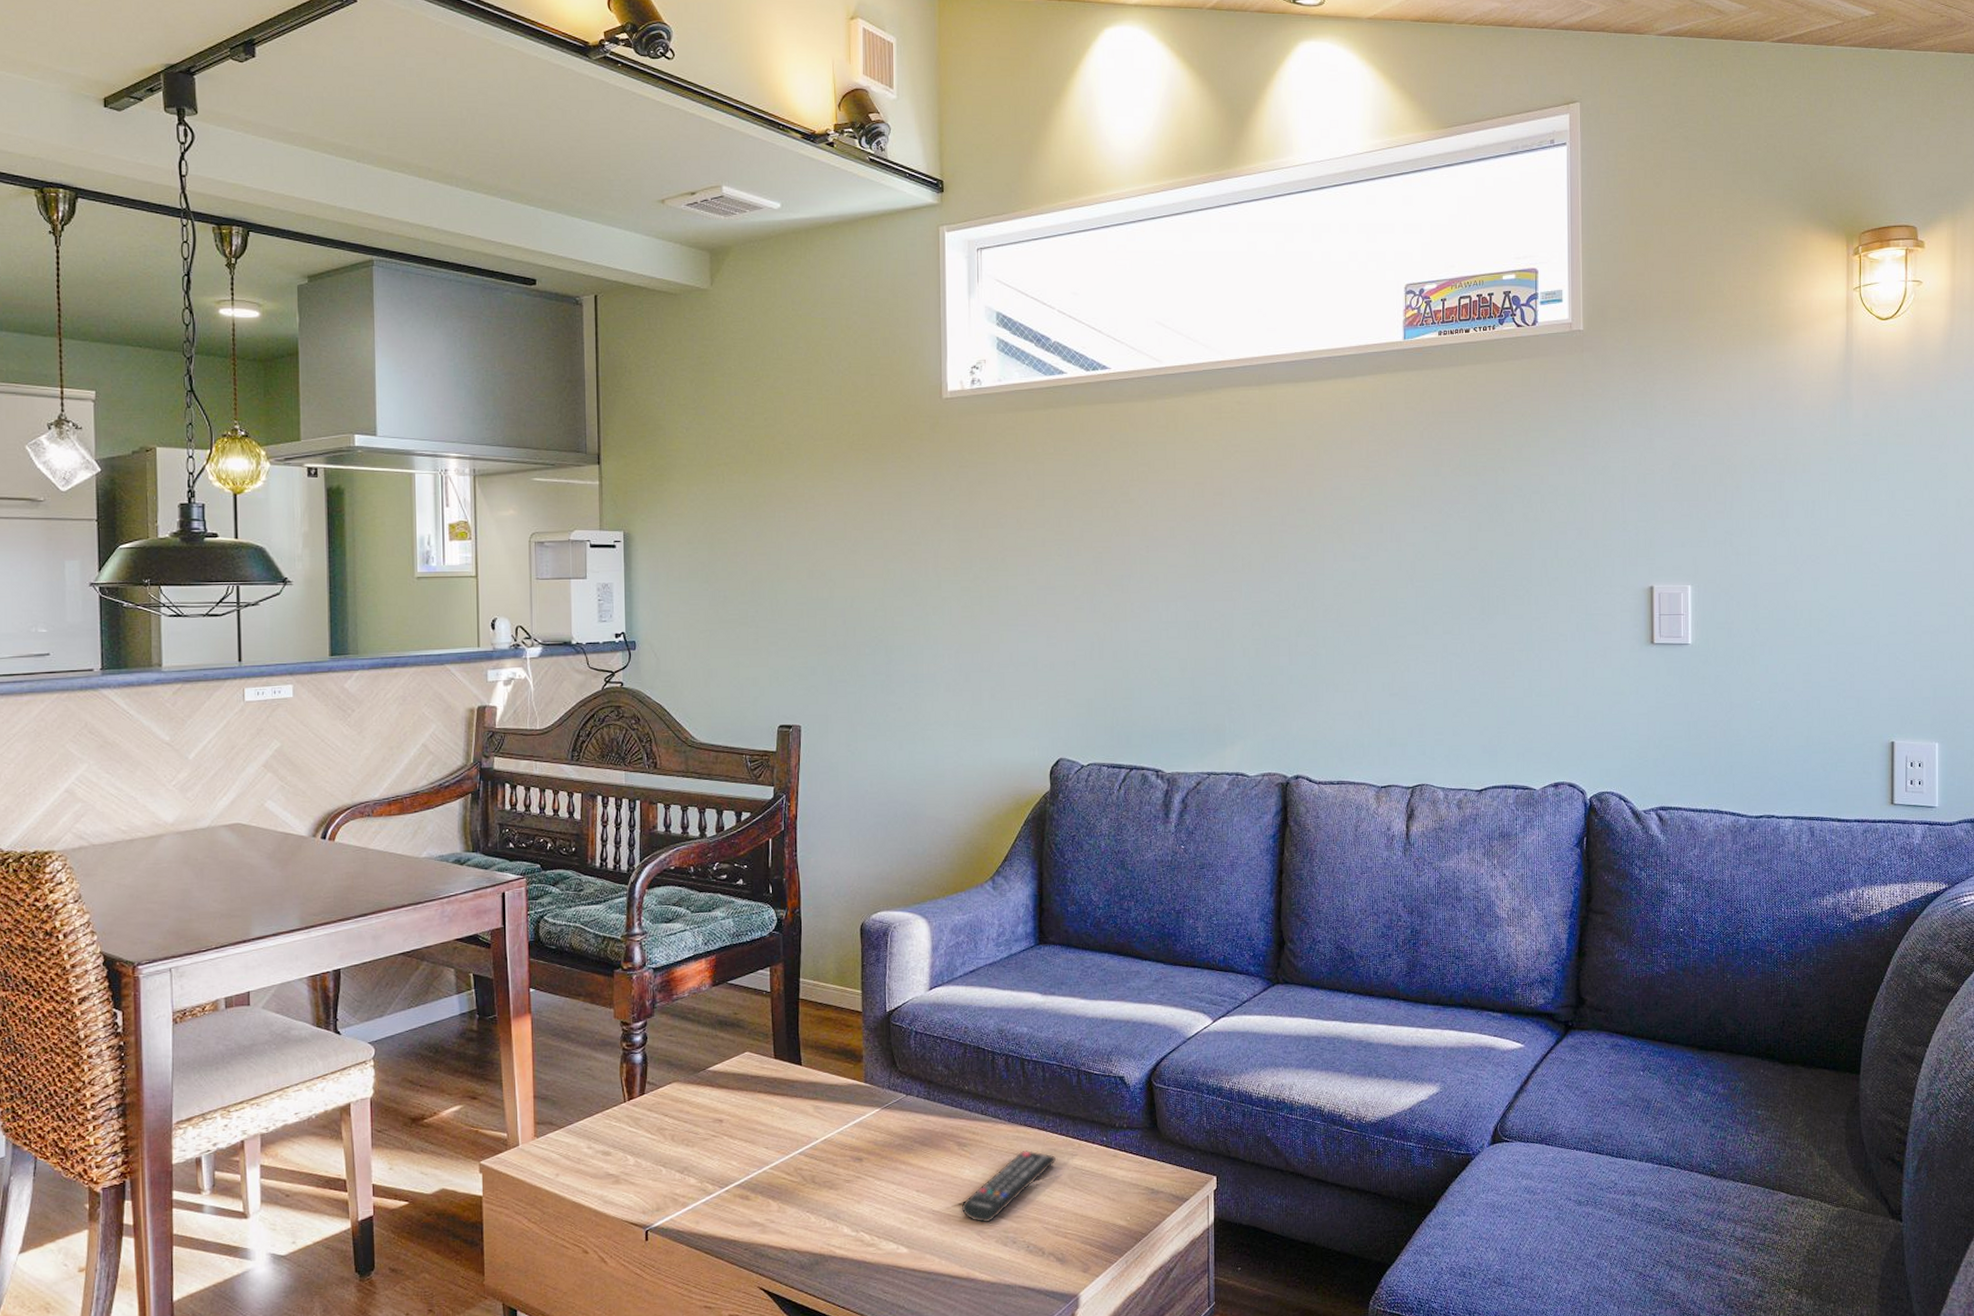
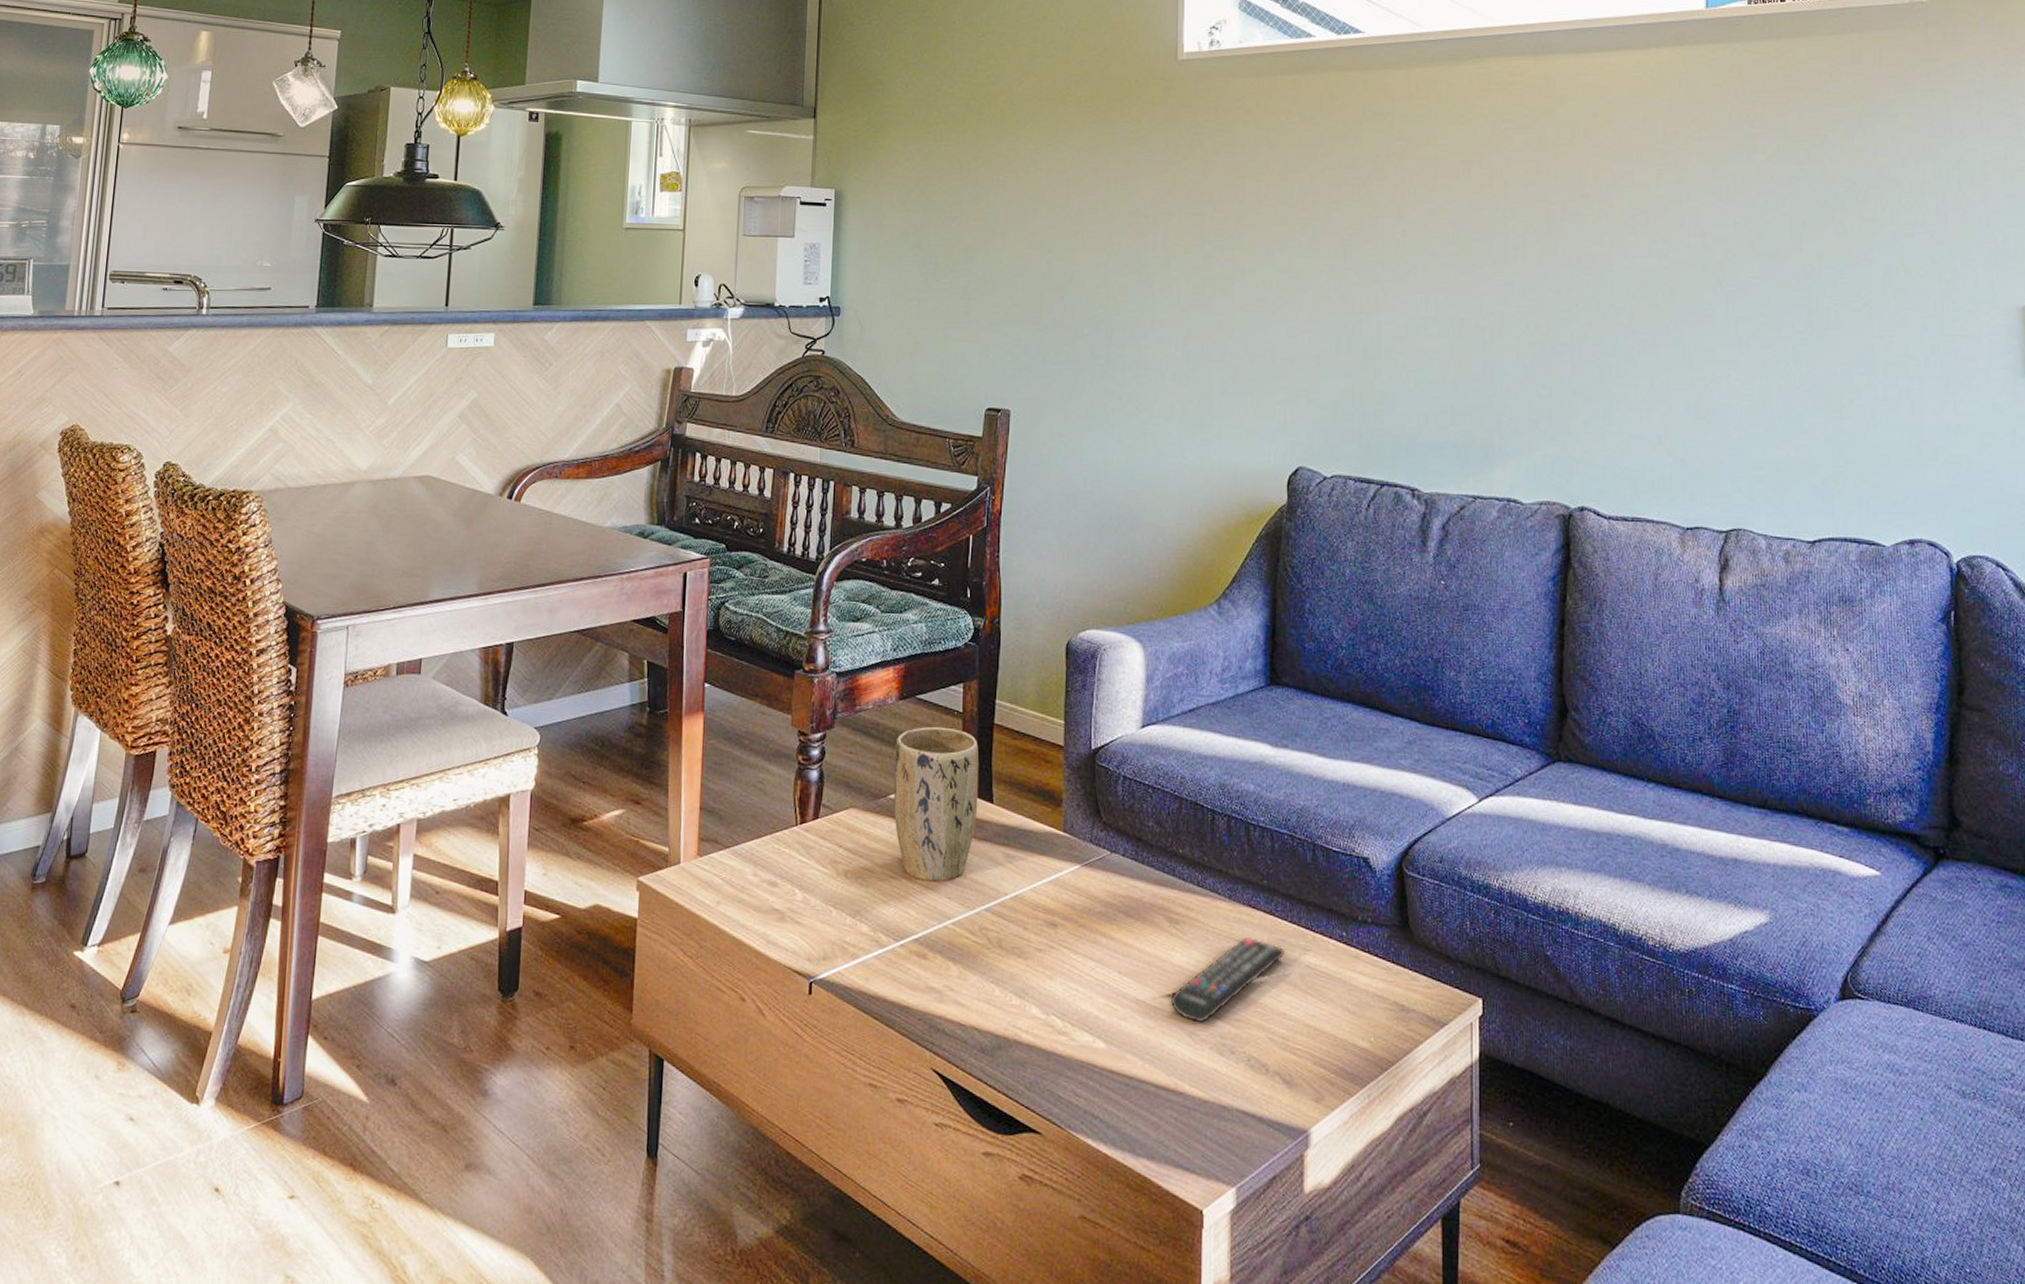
plant pot: none [711,1006,788,1136] -> present [893,726,980,882]

